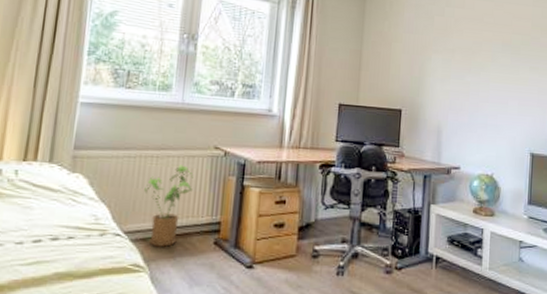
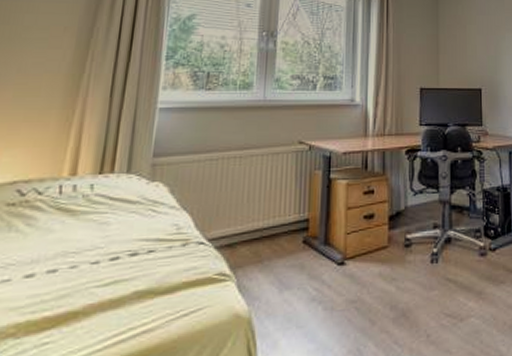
house plant: present [144,165,194,247] -> none [228,163,279,252]

